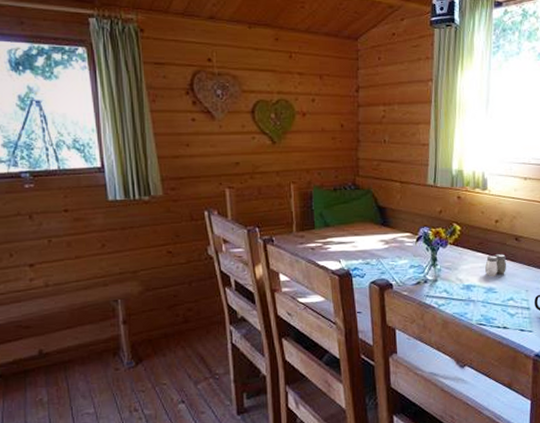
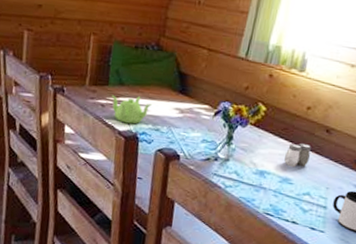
teapot: none [319,234,358,262] -> present [111,94,152,124]

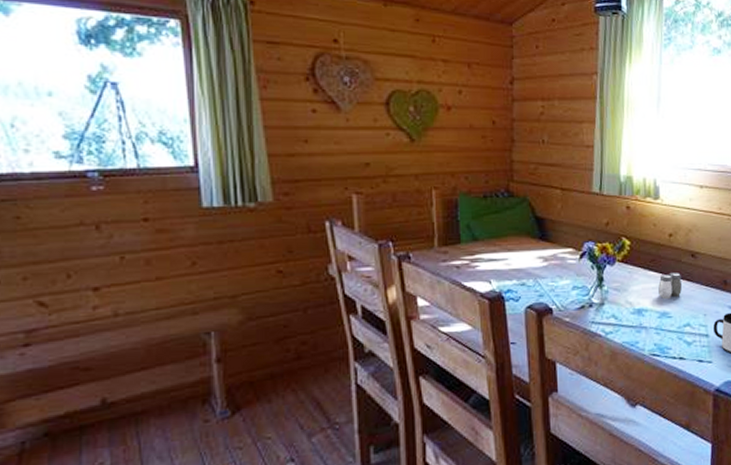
teapot: present [111,94,152,124] -> none [465,250,512,283]

